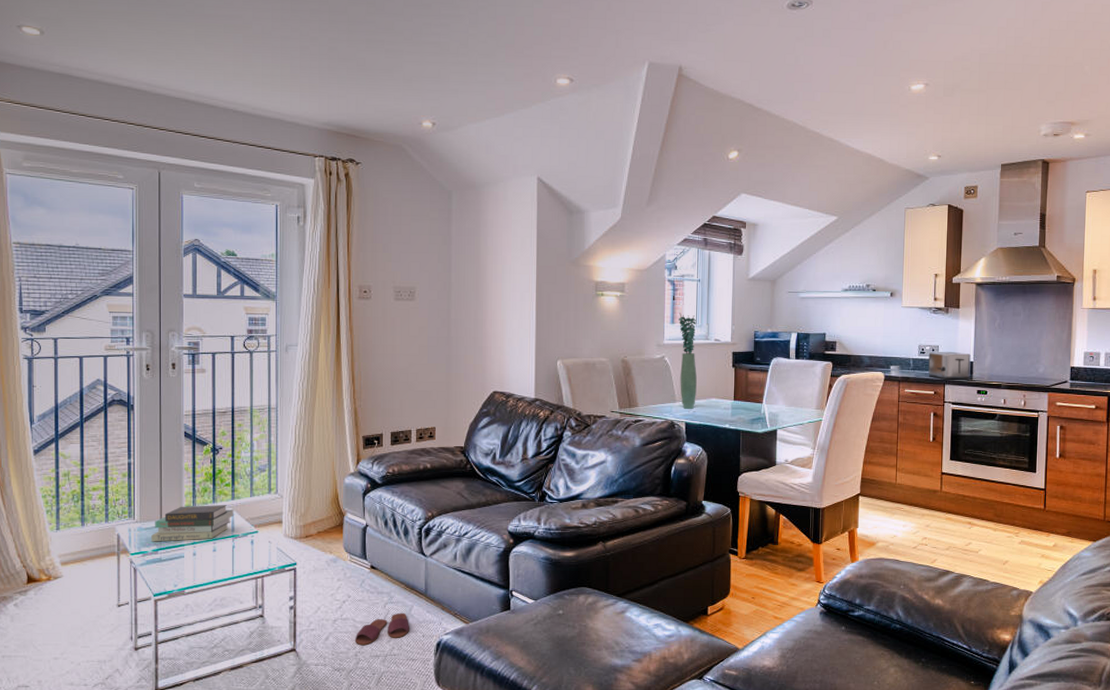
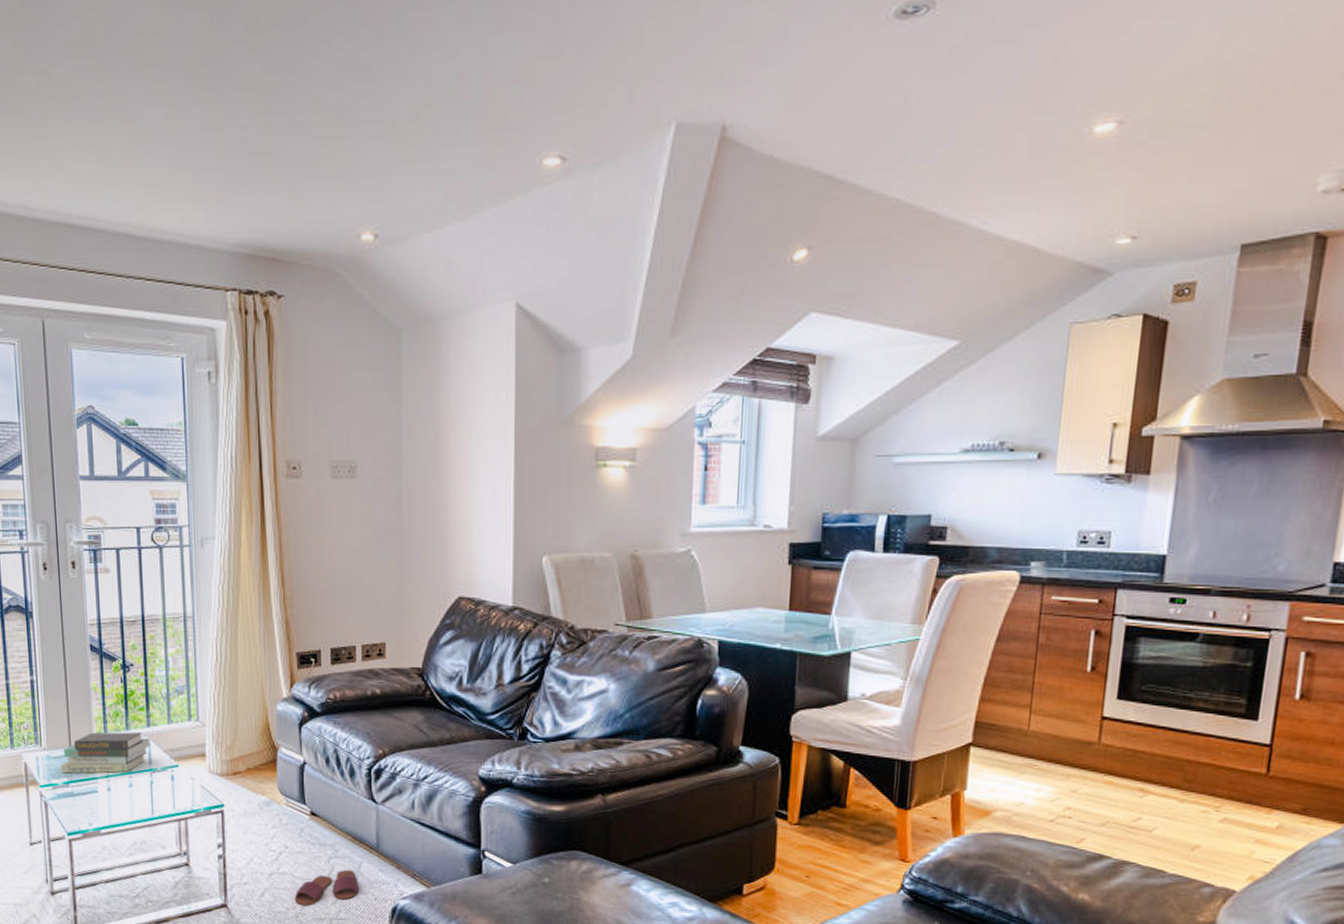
vase: present [678,313,697,410] -> none [711,489,737,624]
toaster: present [928,351,971,381] -> none [1090,539,1163,584]

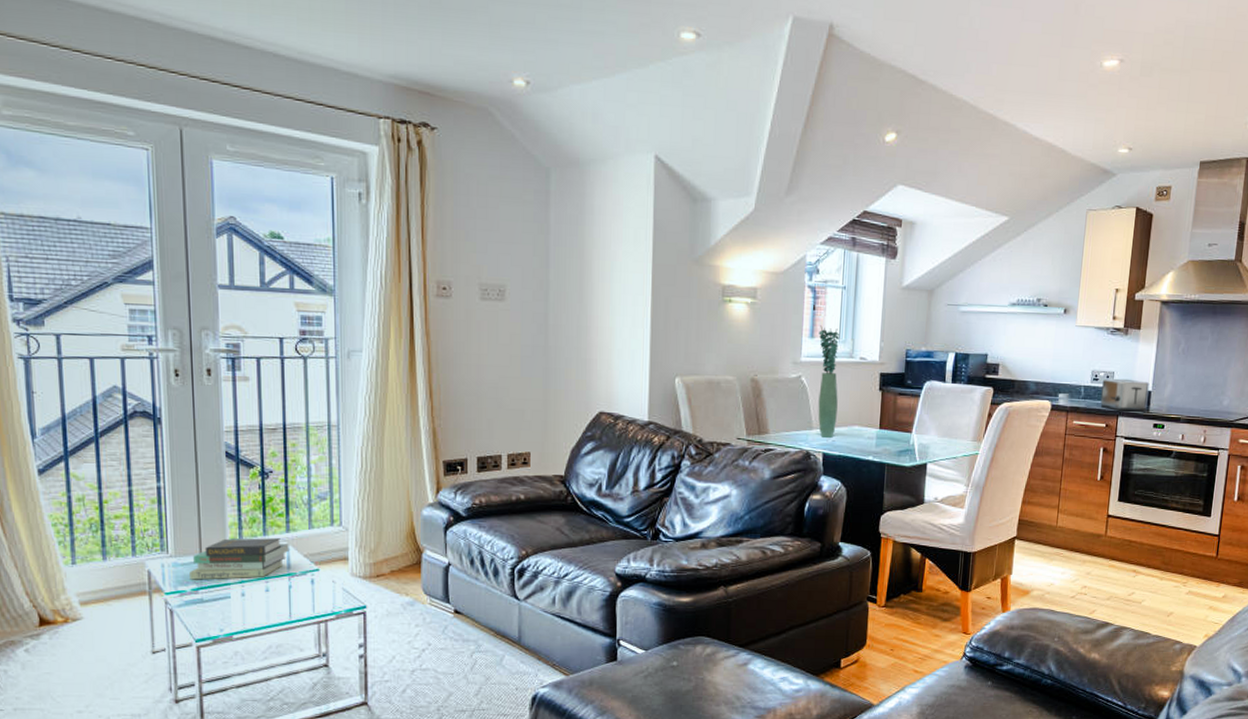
slippers: present [294,869,359,906] -> none [436,663,500,699]
vase: none [711,489,737,624] -> present [818,325,839,439]
toaster: none [1090,539,1163,584] -> present [1100,378,1149,413]

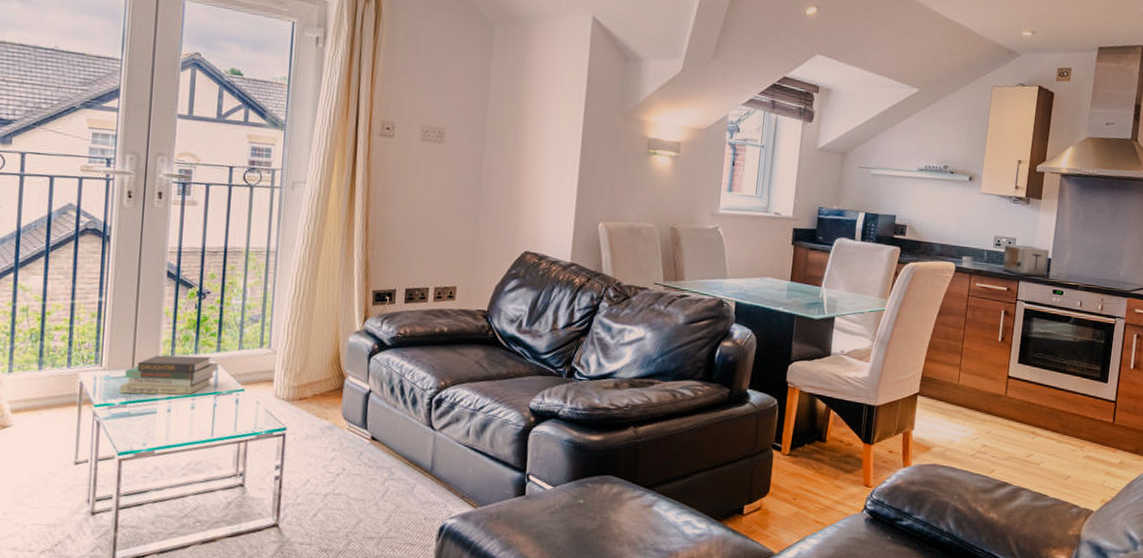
vase: present [818,325,839,439] -> none [732,180,756,289]

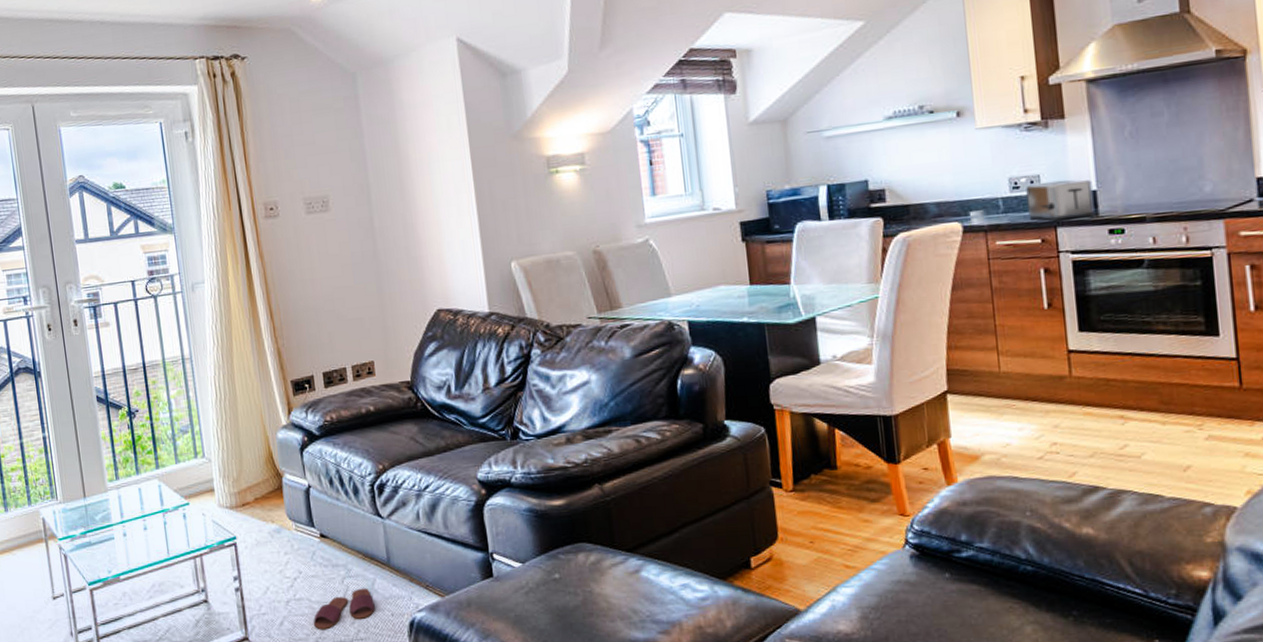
books: present [120,355,218,395] -> none [77,476,161,524]
slippers: none [346,491,411,526] -> present [313,588,375,630]

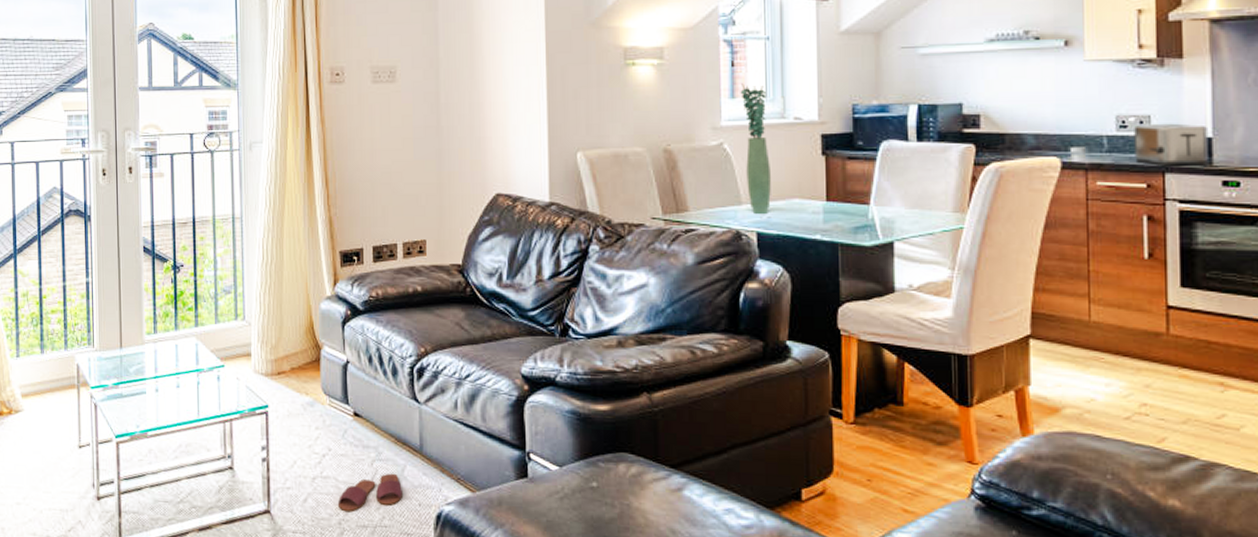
vase: none [660,180,698,305] -> present [740,83,771,215]

